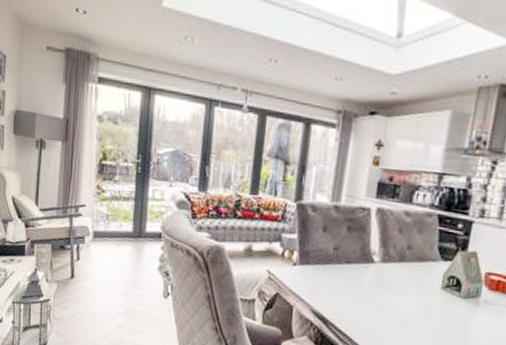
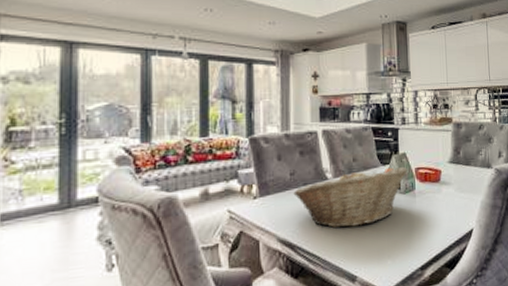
fruit basket: none [334,256,475,321] -> present [293,166,408,228]

